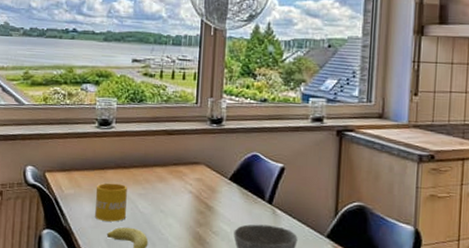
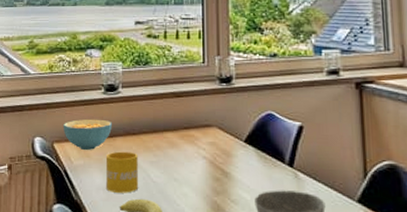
cereal bowl: none [55,151,104,181] -> present [63,119,112,150]

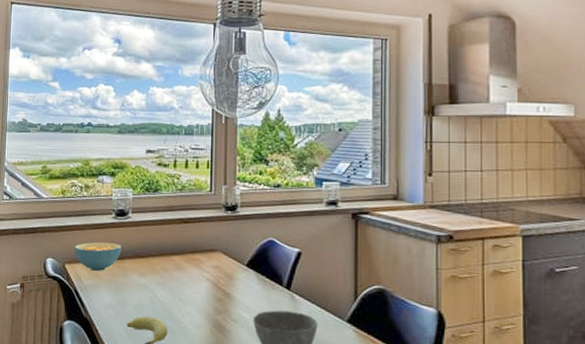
mug: present [106,151,138,193] -> none [115,272,145,311]

